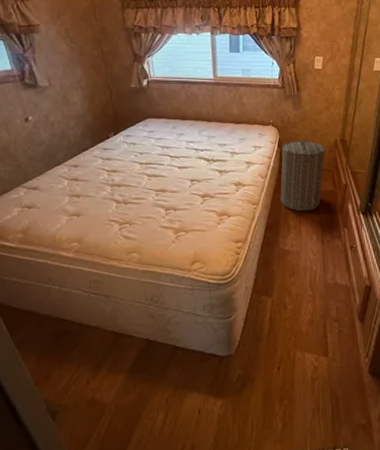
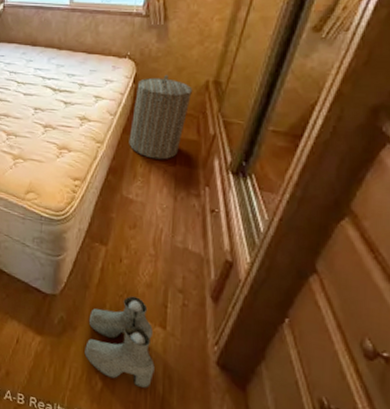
boots: none [263,336,324,416] -> present [84,296,155,389]

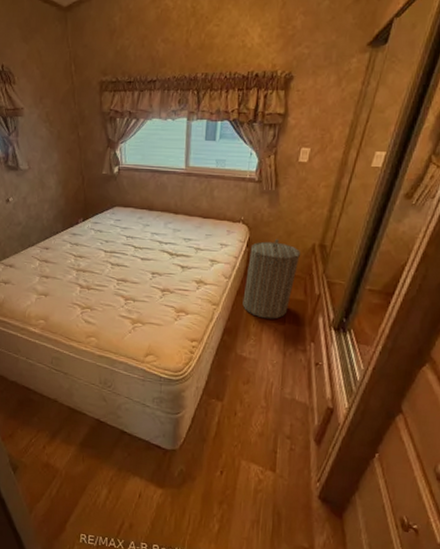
boots: present [84,296,155,389] -> none [203,445,266,526]

